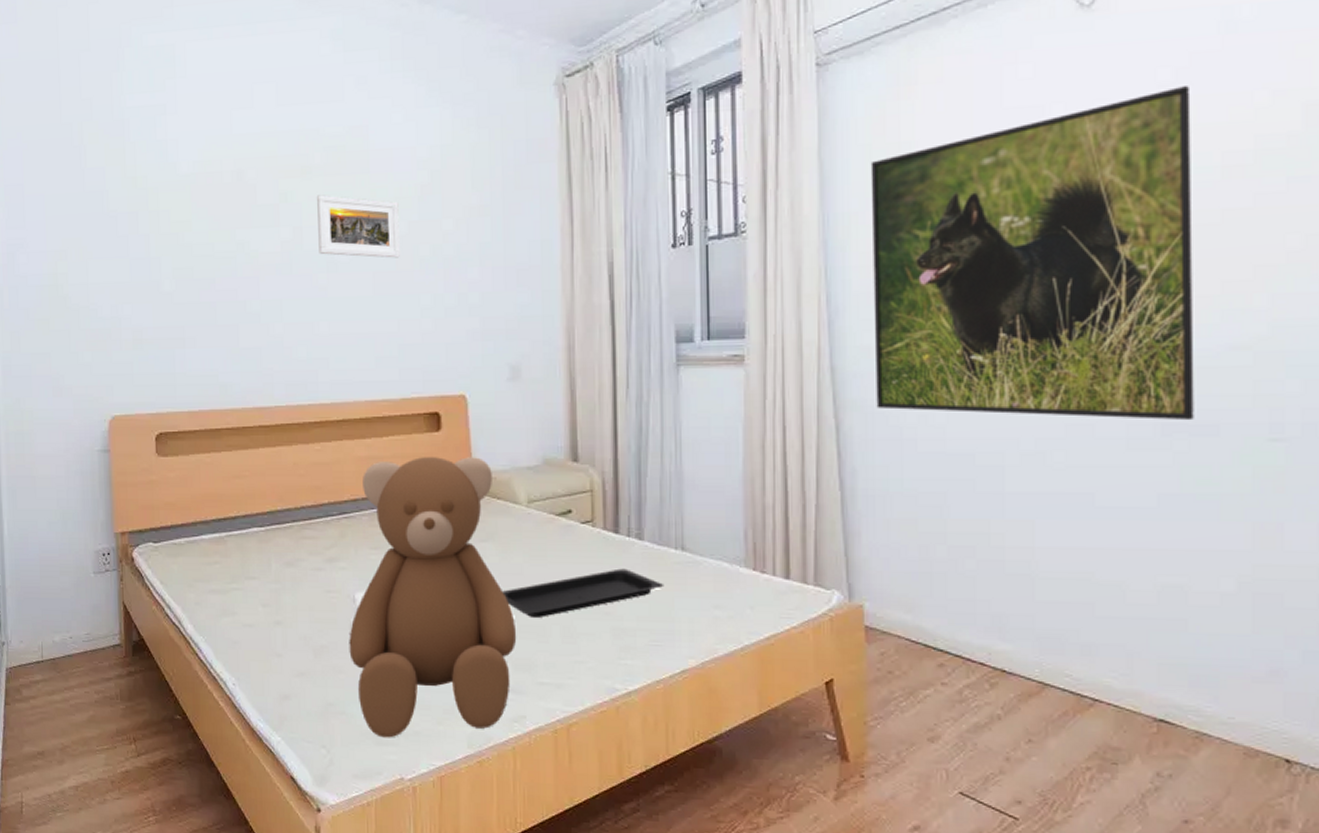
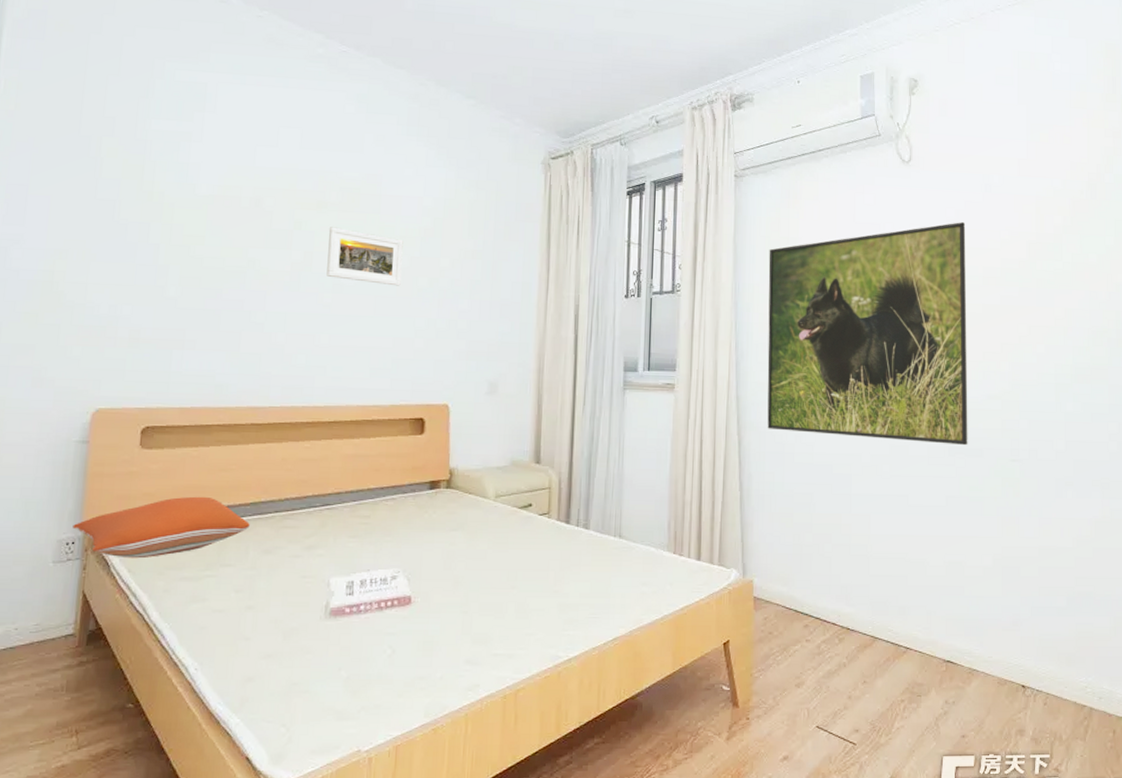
pillow: none [106,505,269,570] -> present [72,496,250,559]
teddy bear: present [349,457,517,738] -> none [318,456,477,713]
serving tray: present [502,568,664,617] -> none [467,553,604,596]

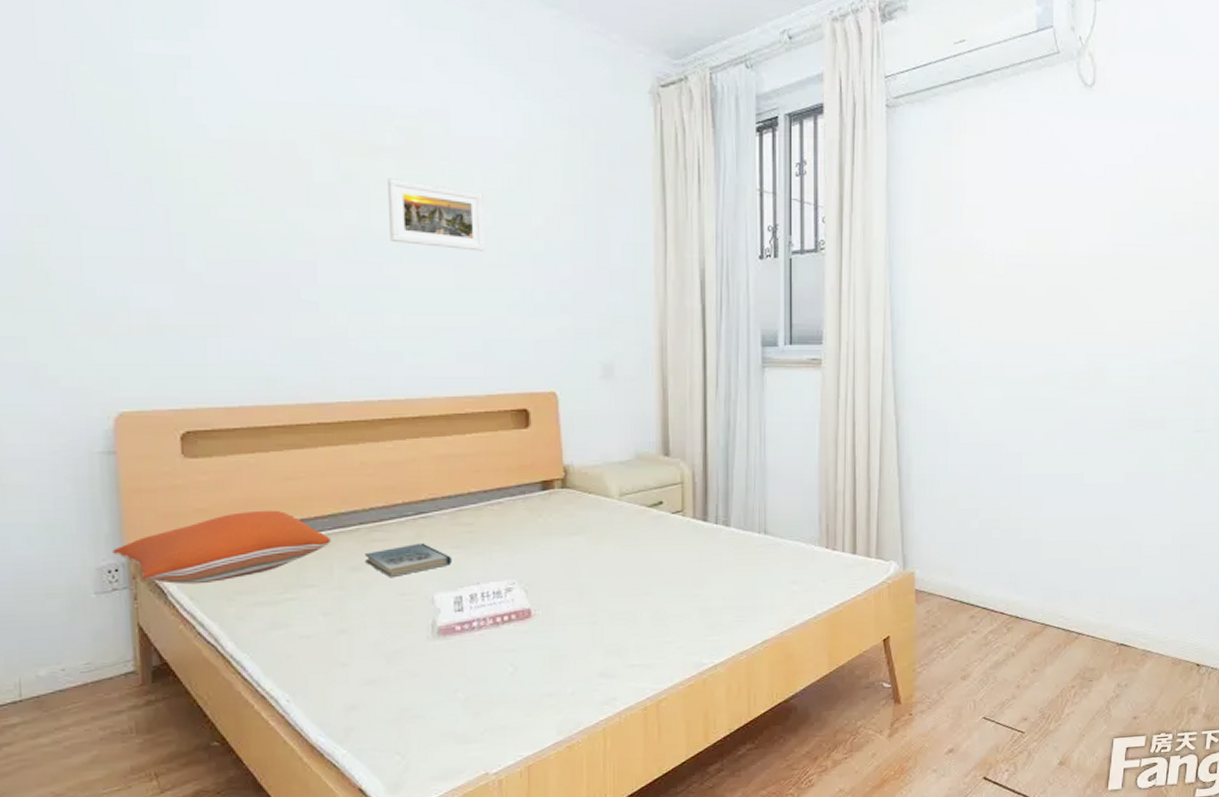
book: none [276,531,348,561] -> present [365,542,452,577]
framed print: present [767,222,968,446] -> none [927,159,1155,417]

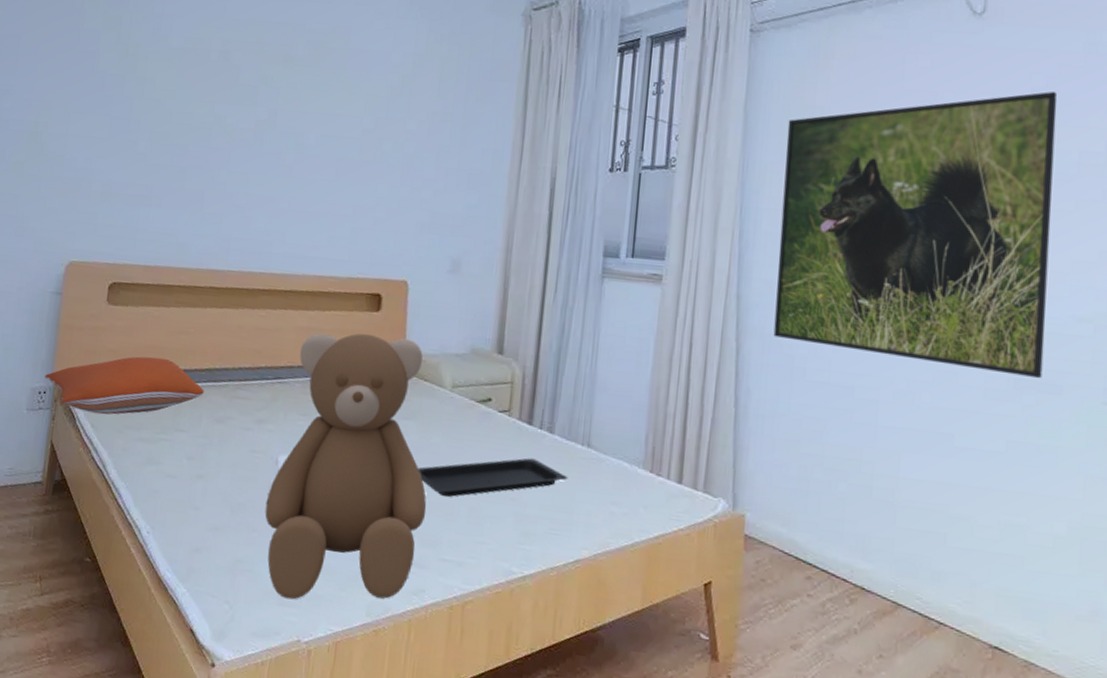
book: present [365,542,452,577] -> none [228,405,298,434]
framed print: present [388,178,485,251] -> none [289,83,369,149]
teddy bear: none [427,453,608,736] -> present [264,333,427,600]
serving tray: none [593,553,749,604] -> present [418,458,568,497]
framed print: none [927,159,1155,417] -> present [773,92,1058,379]

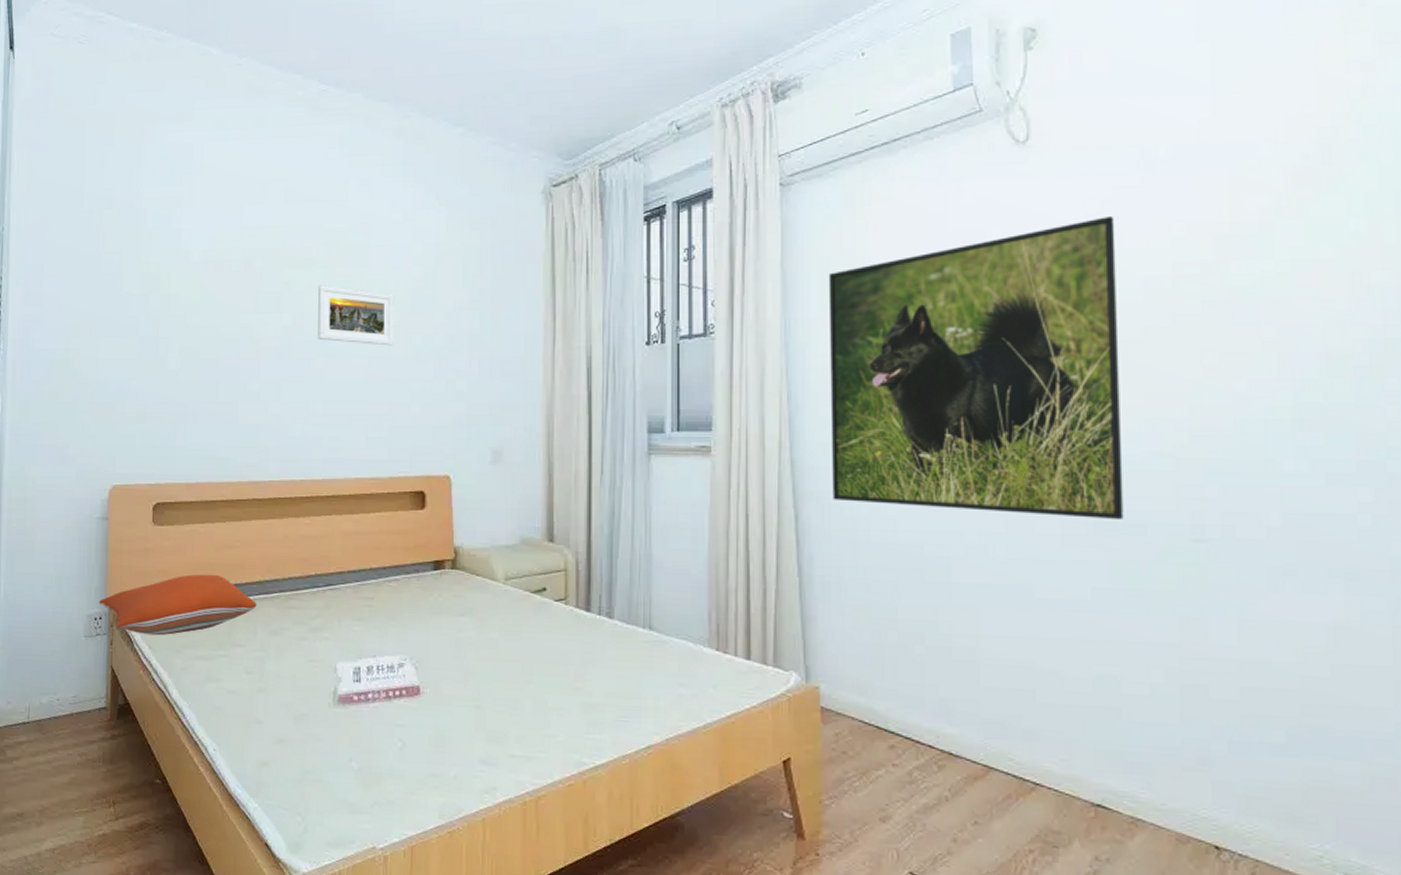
teddy bear: present [264,333,427,600] -> none [328,533,490,807]
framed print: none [289,83,369,149] -> present [318,285,394,346]
serving tray: present [418,458,568,497] -> none [478,645,632,691]

